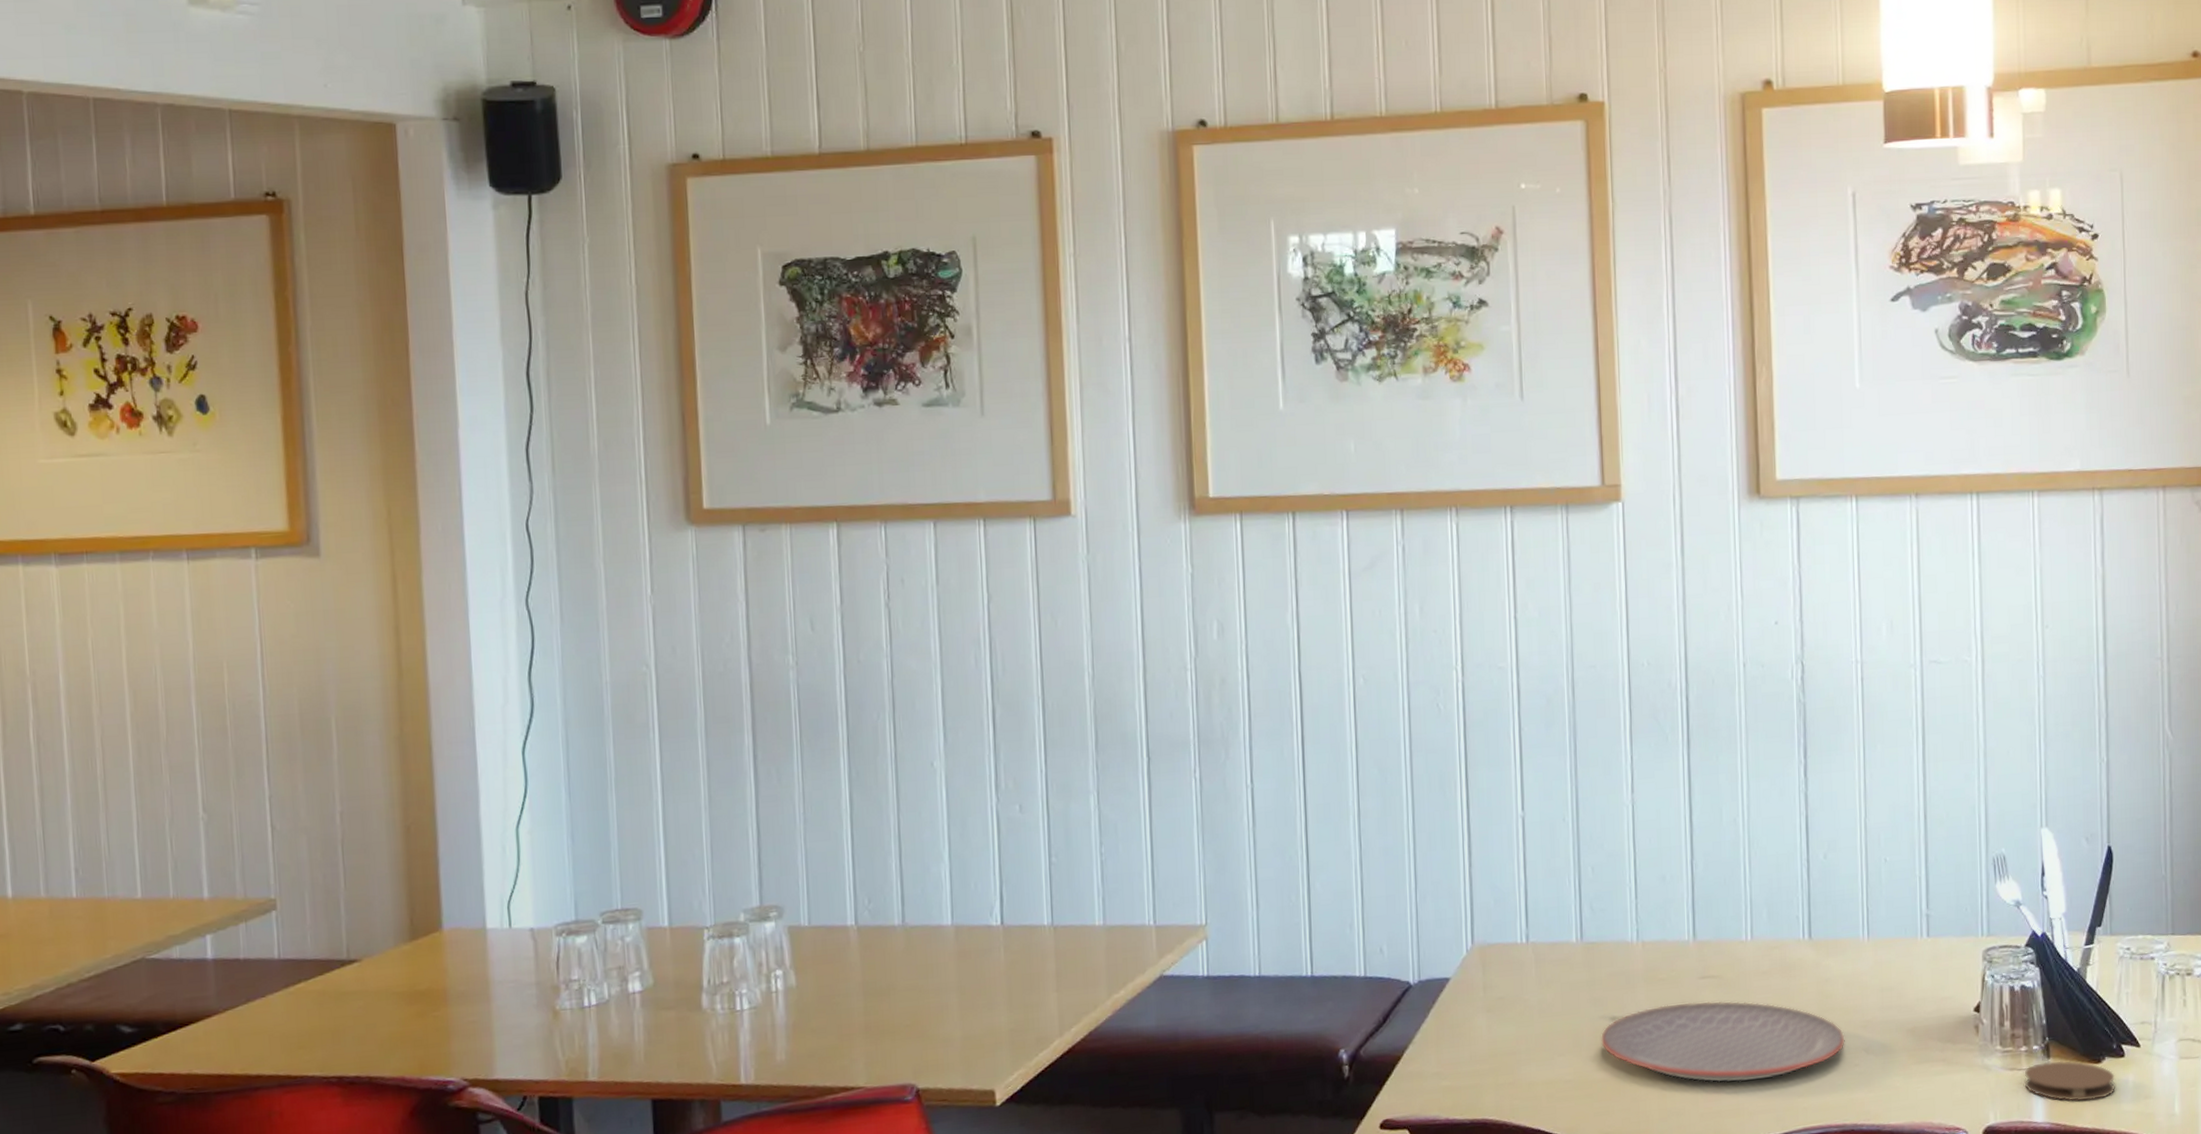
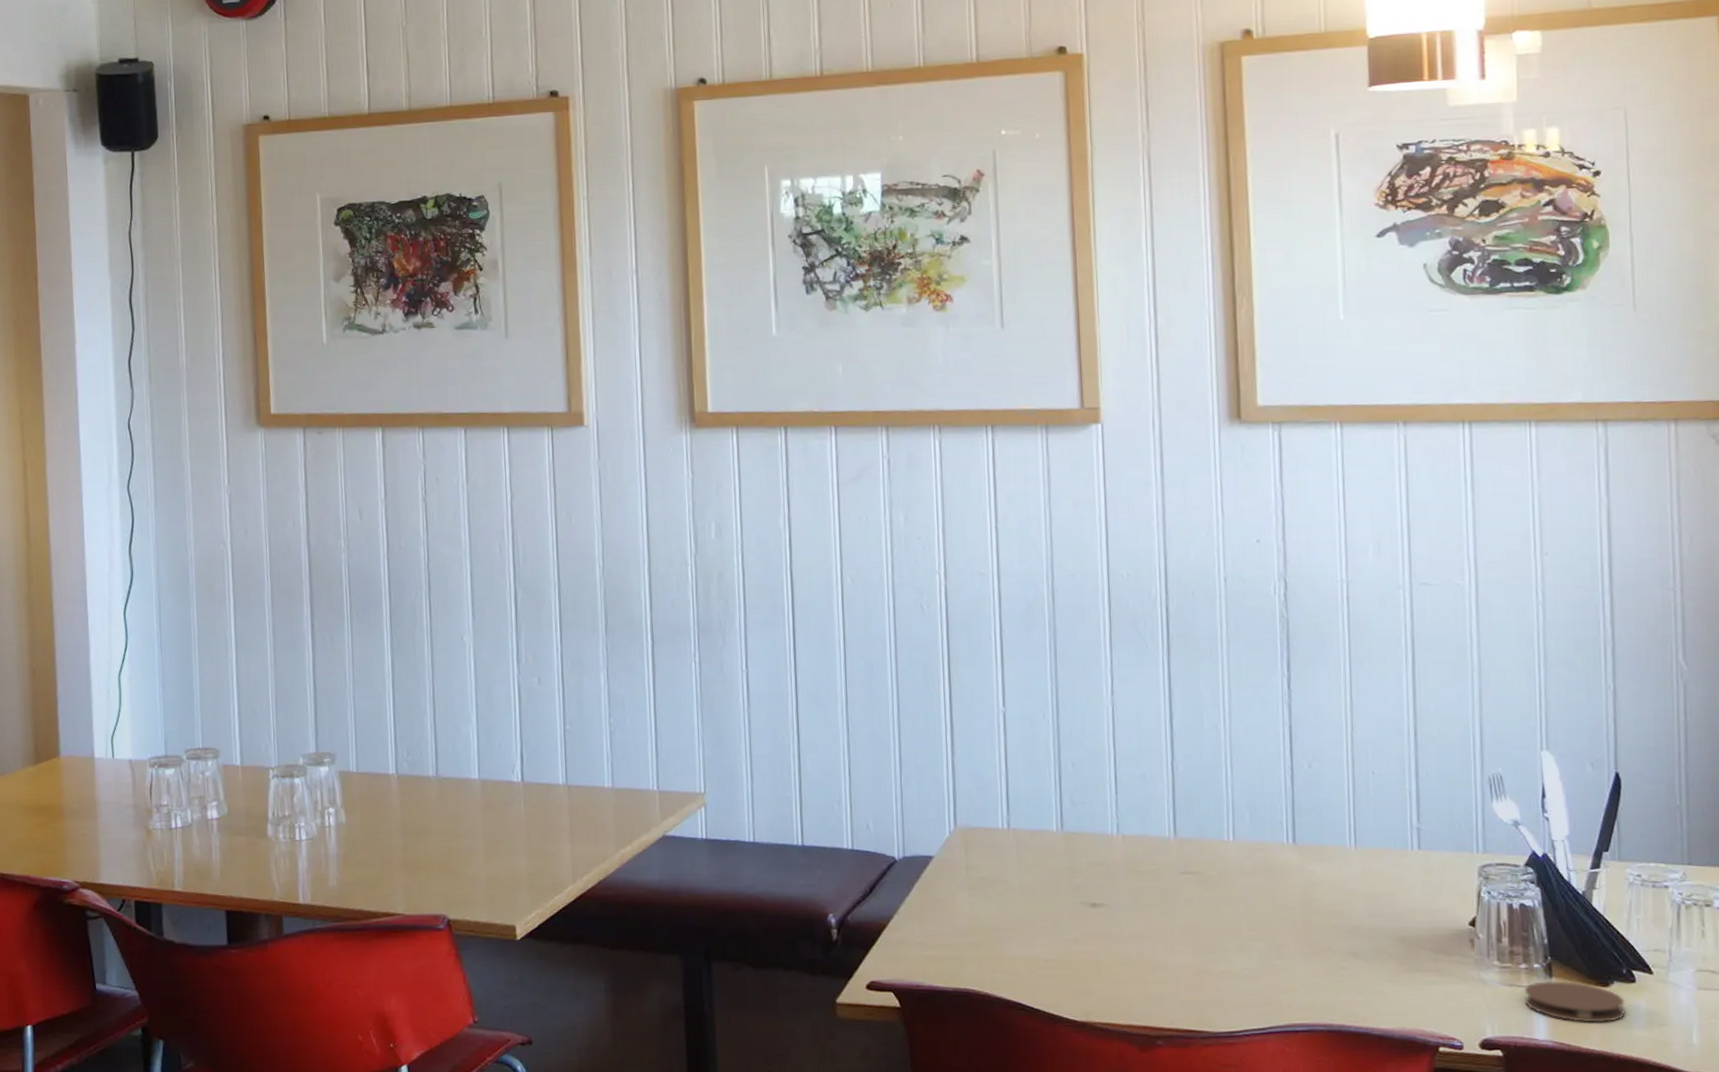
plate: present [1601,1001,1845,1083] -> none [1081,895,1332,975]

